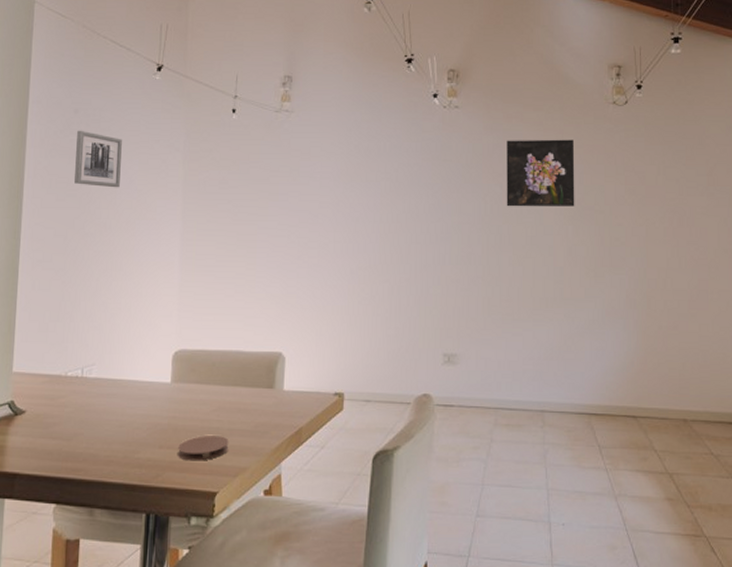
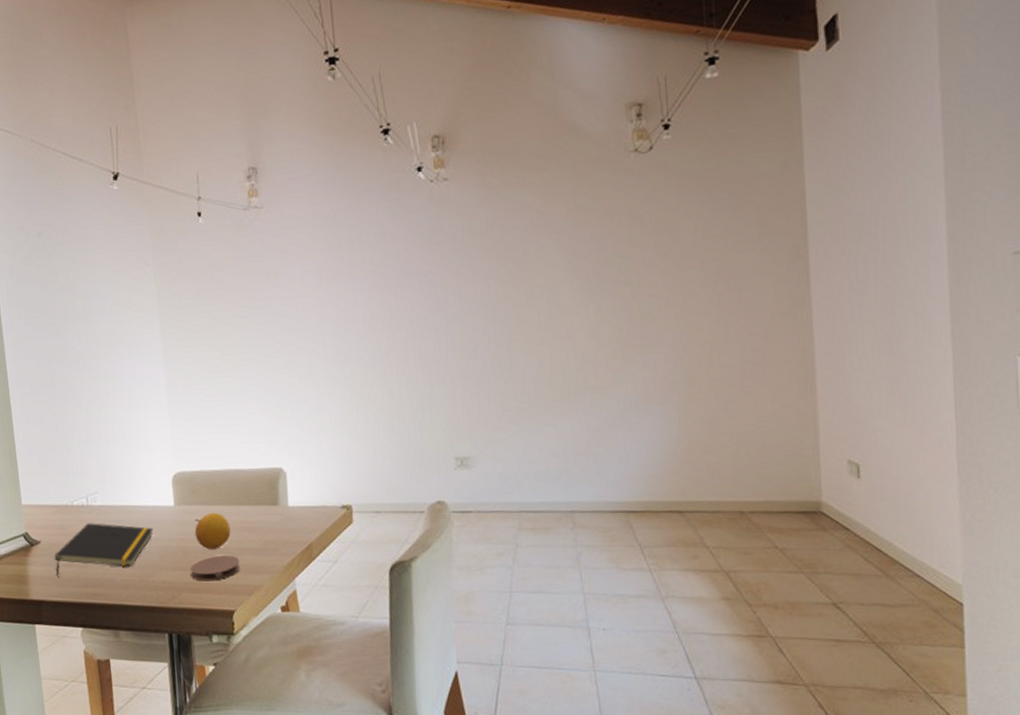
notepad: none [36,395,146,448] -> present [54,523,154,576]
wall art: present [74,130,122,188] -> none [43,254,95,312]
fruit: none [187,392,224,429] -> present [194,512,231,550]
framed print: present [506,139,575,207] -> none [507,201,595,289]

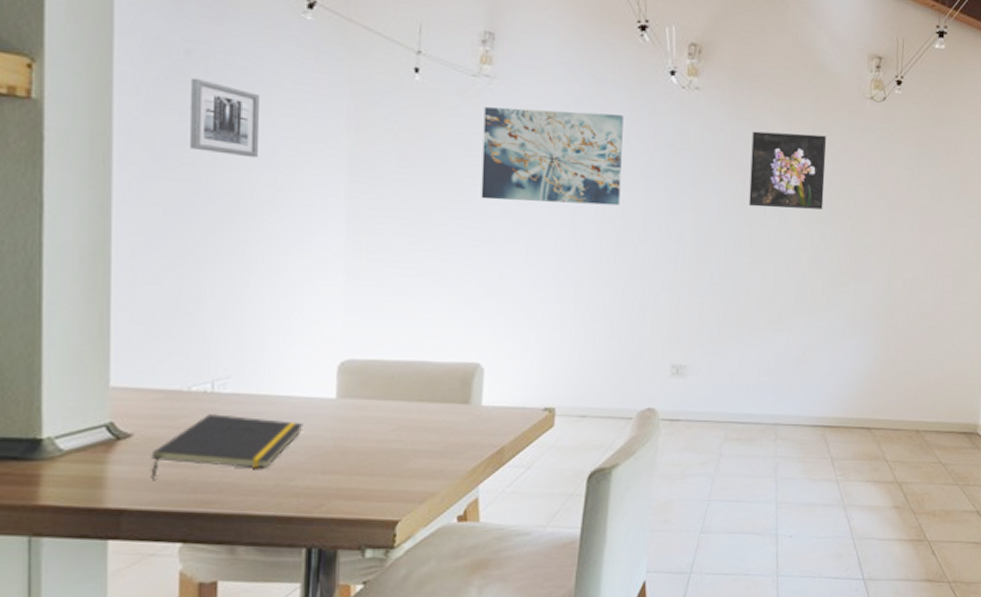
wall art: none [43,254,95,312] -> present [190,77,259,158]
coaster: present [190,555,241,582] -> none [347,458,414,487]
fruit: present [194,512,231,550] -> none [359,408,407,451]
wall art: none [256,220,385,319] -> present [481,107,624,206]
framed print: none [507,201,595,289] -> present [748,131,827,210]

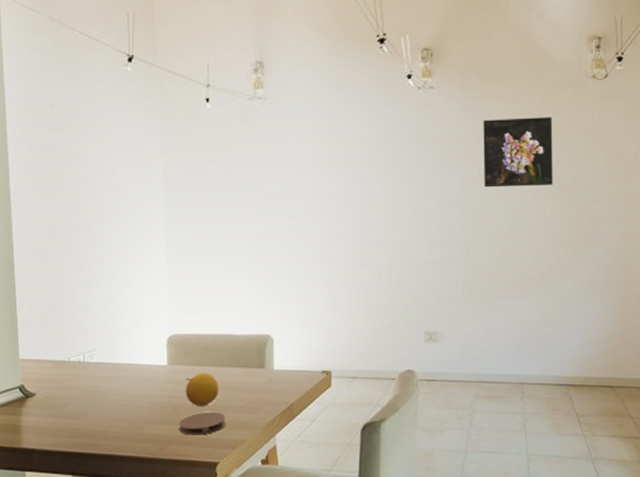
notepad: present [150,414,304,478] -> none [48,378,146,426]
wall art: present [190,77,259,158] -> none [55,125,102,182]
coaster: none [347,458,414,487] -> present [179,412,226,435]
fruit: none [359,408,407,451] -> present [185,372,219,406]
wall art: present [481,107,624,206] -> none [259,118,372,200]

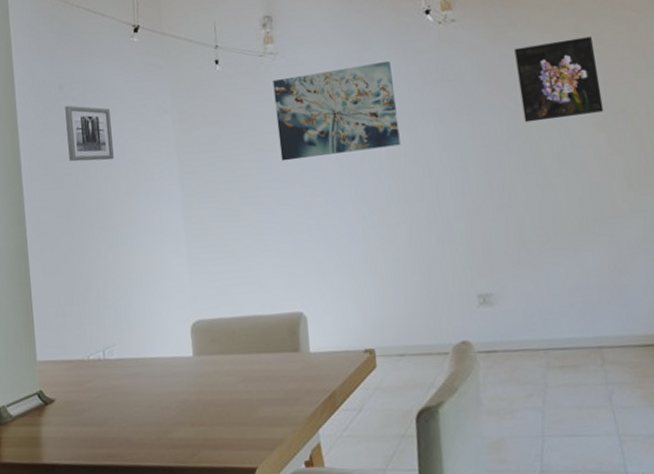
wall art: none [55,125,102,182] -> present [65,105,114,162]
coaster: present [179,412,226,435] -> none [210,407,262,437]
fruit: present [185,372,219,406] -> none [214,361,252,402]
wall art: none [259,118,372,200] -> present [272,61,401,161]

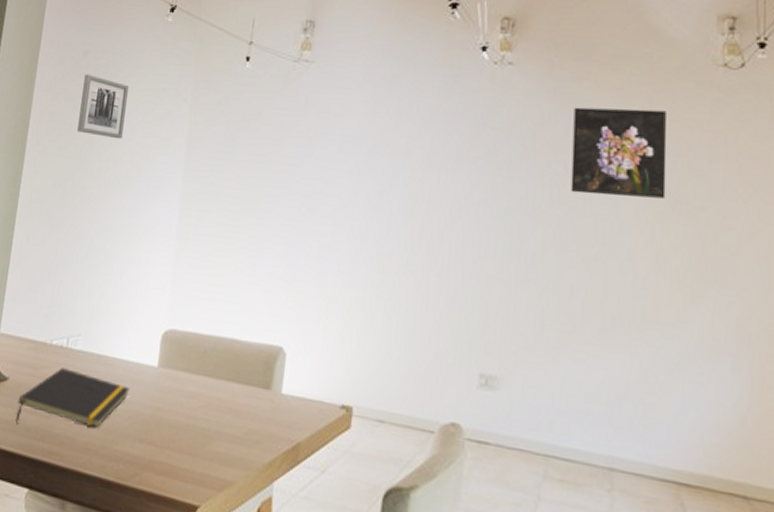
notepad: none [68,378,172,436] -> present [15,368,130,428]
wall art: present [272,61,401,161] -> none [294,90,432,188]

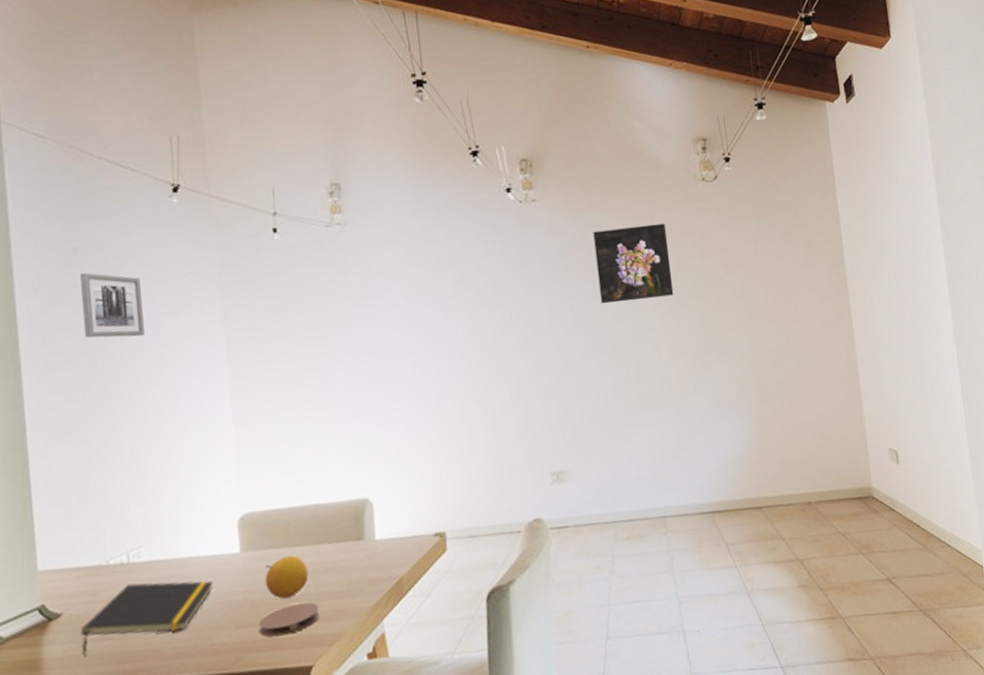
coaster: none [159,434,216,465] -> present [259,602,320,638]
fruit: none [172,383,214,428] -> present [264,555,309,599]

